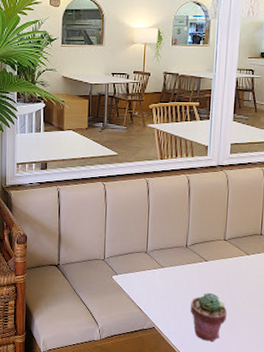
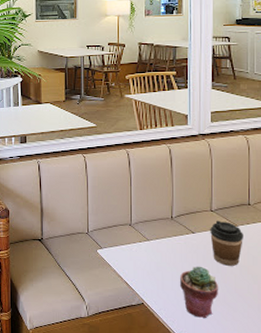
coffee cup: none [222,249,254,293] -> present [210,220,243,266]

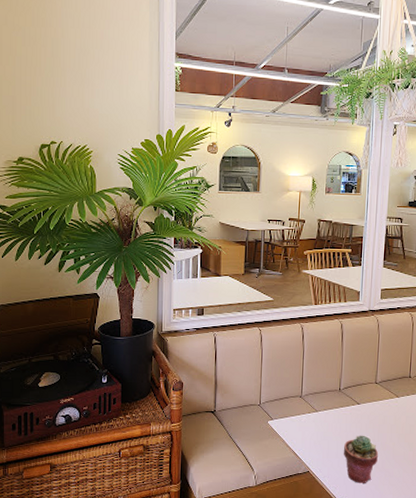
coffee cup: present [210,220,243,266] -> none [373,392,403,434]

